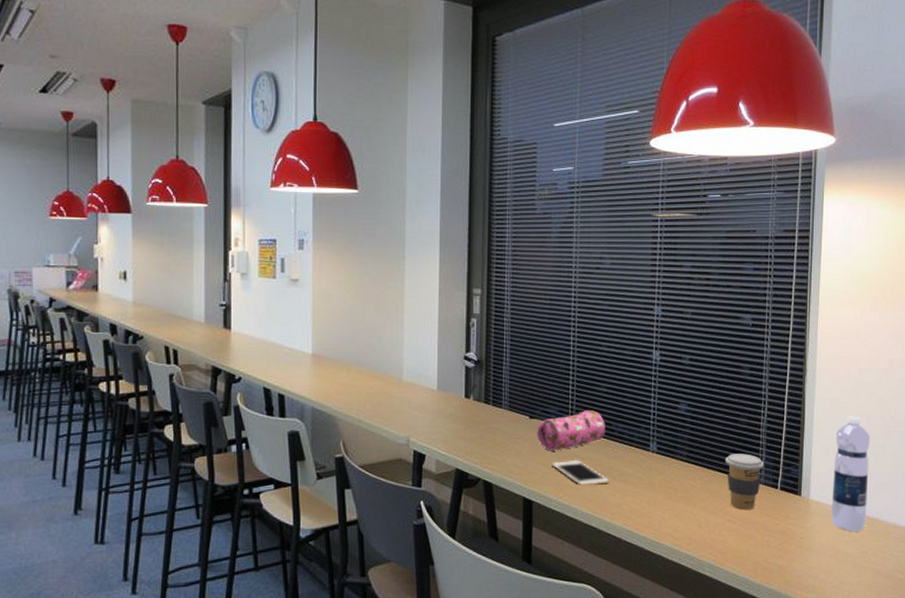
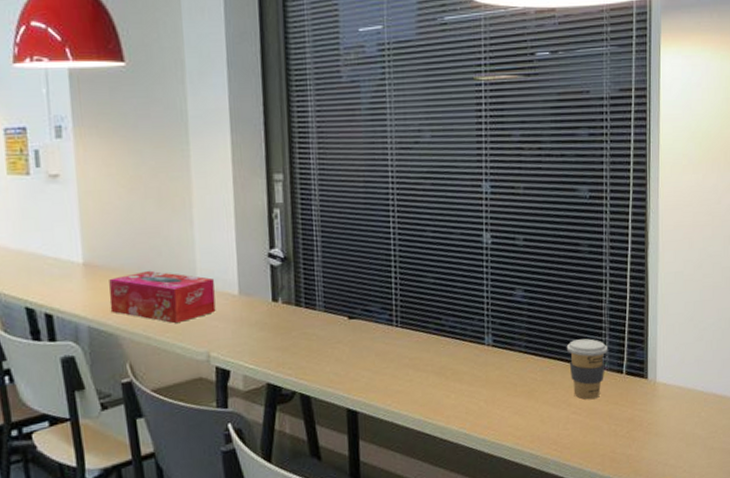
tissue box: none [330,363,417,411] -> present [109,270,216,324]
pencil case: present [537,410,605,451] -> none [357,304,435,354]
cell phone: present [552,459,610,486] -> none [377,361,443,389]
water bottle: present [831,416,871,532] -> none [679,289,717,412]

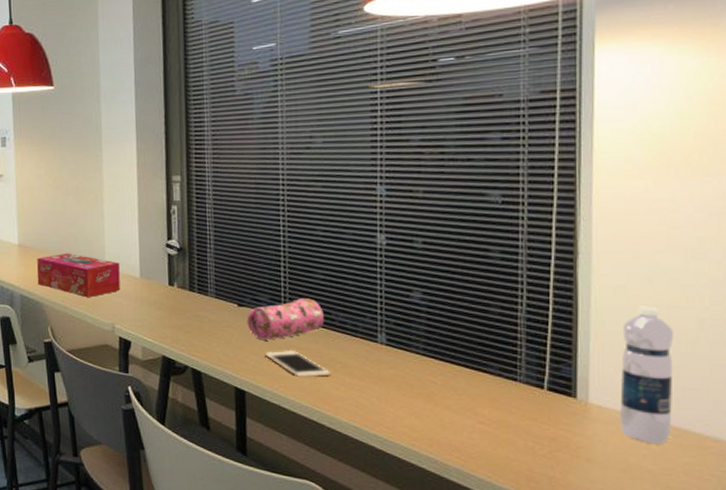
pencil case: none [357,304,435,354] -> present [247,298,324,340]
cell phone: none [377,361,443,389] -> present [265,349,331,378]
coffee cup: present [566,338,609,400] -> none [472,348,525,412]
water bottle: none [679,289,717,412] -> present [620,306,675,444]

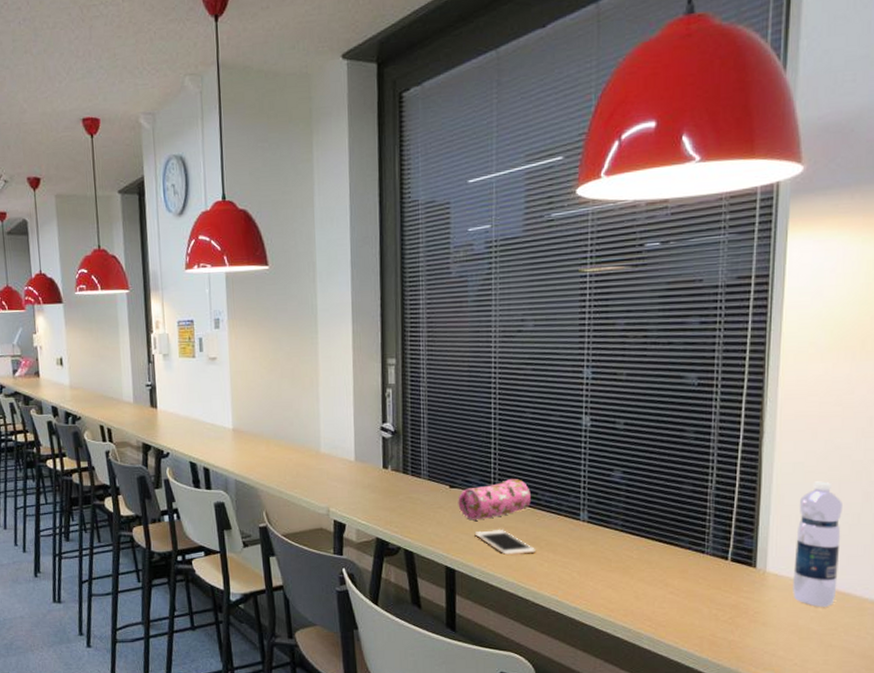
tissue box: present [37,253,120,298] -> none [251,437,335,482]

